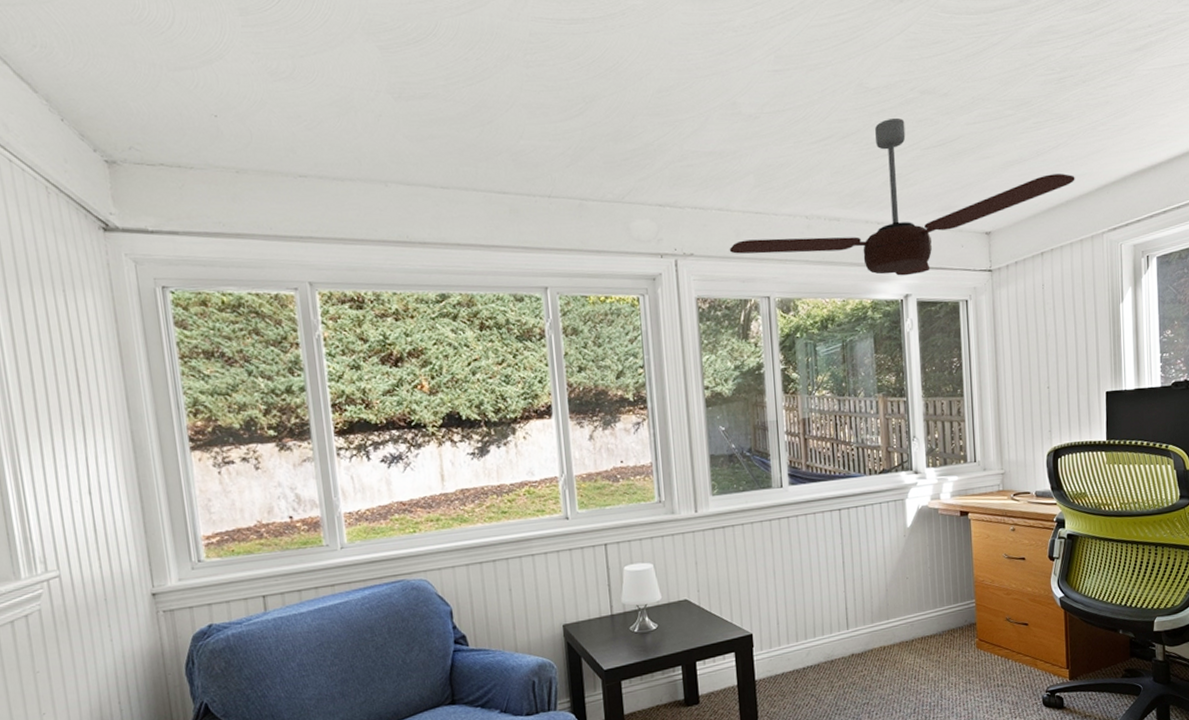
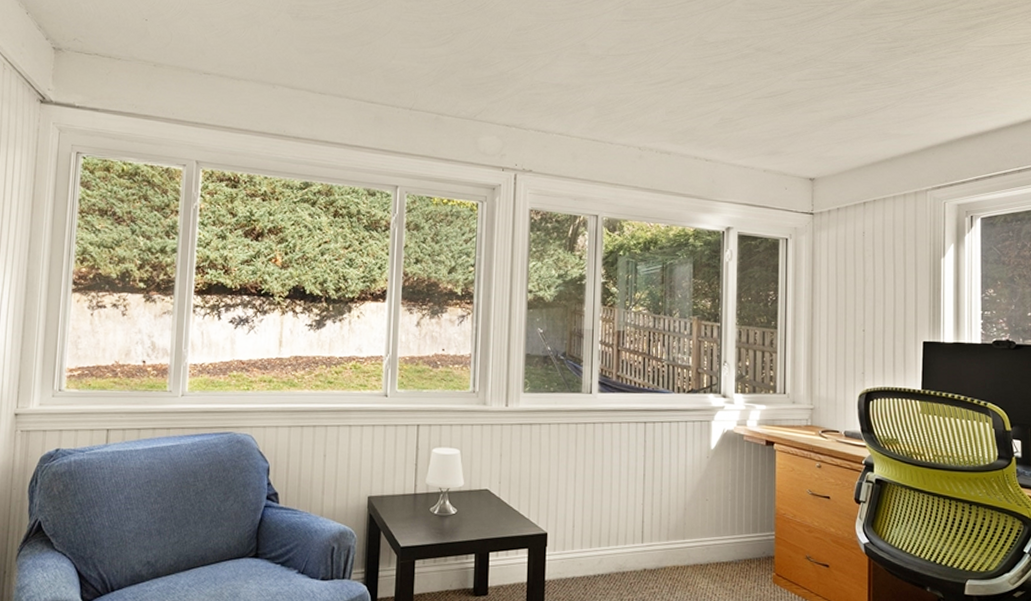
ceiling fan: present [729,117,1075,276] -> none [565,69,901,210]

